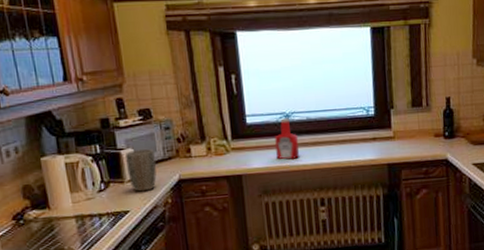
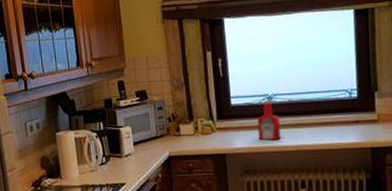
plant pot: present [124,149,157,192] -> none [123,127,150,166]

